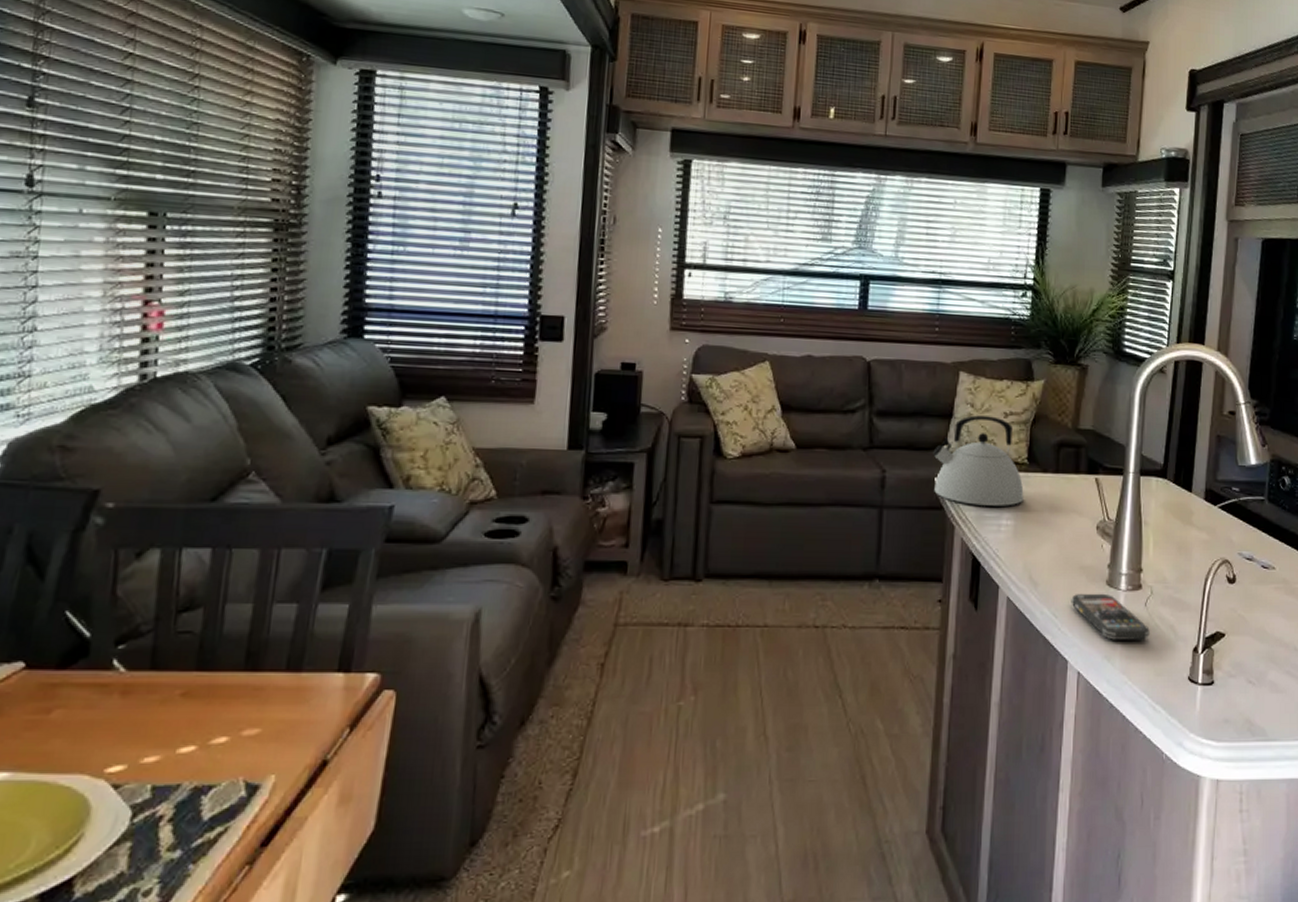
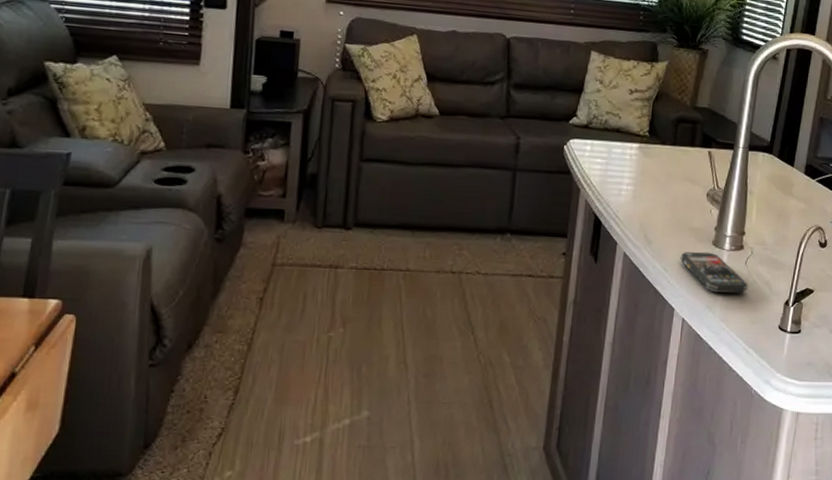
kettle: present [933,415,1024,506] -> none [563,91,644,173]

